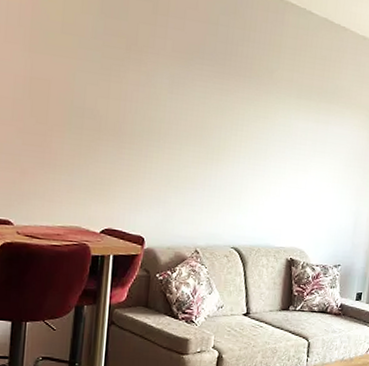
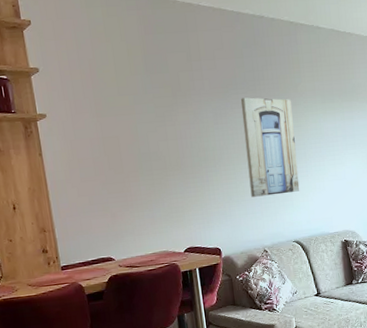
wall art: none [193,70,263,192] -> present [240,97,300,197]

